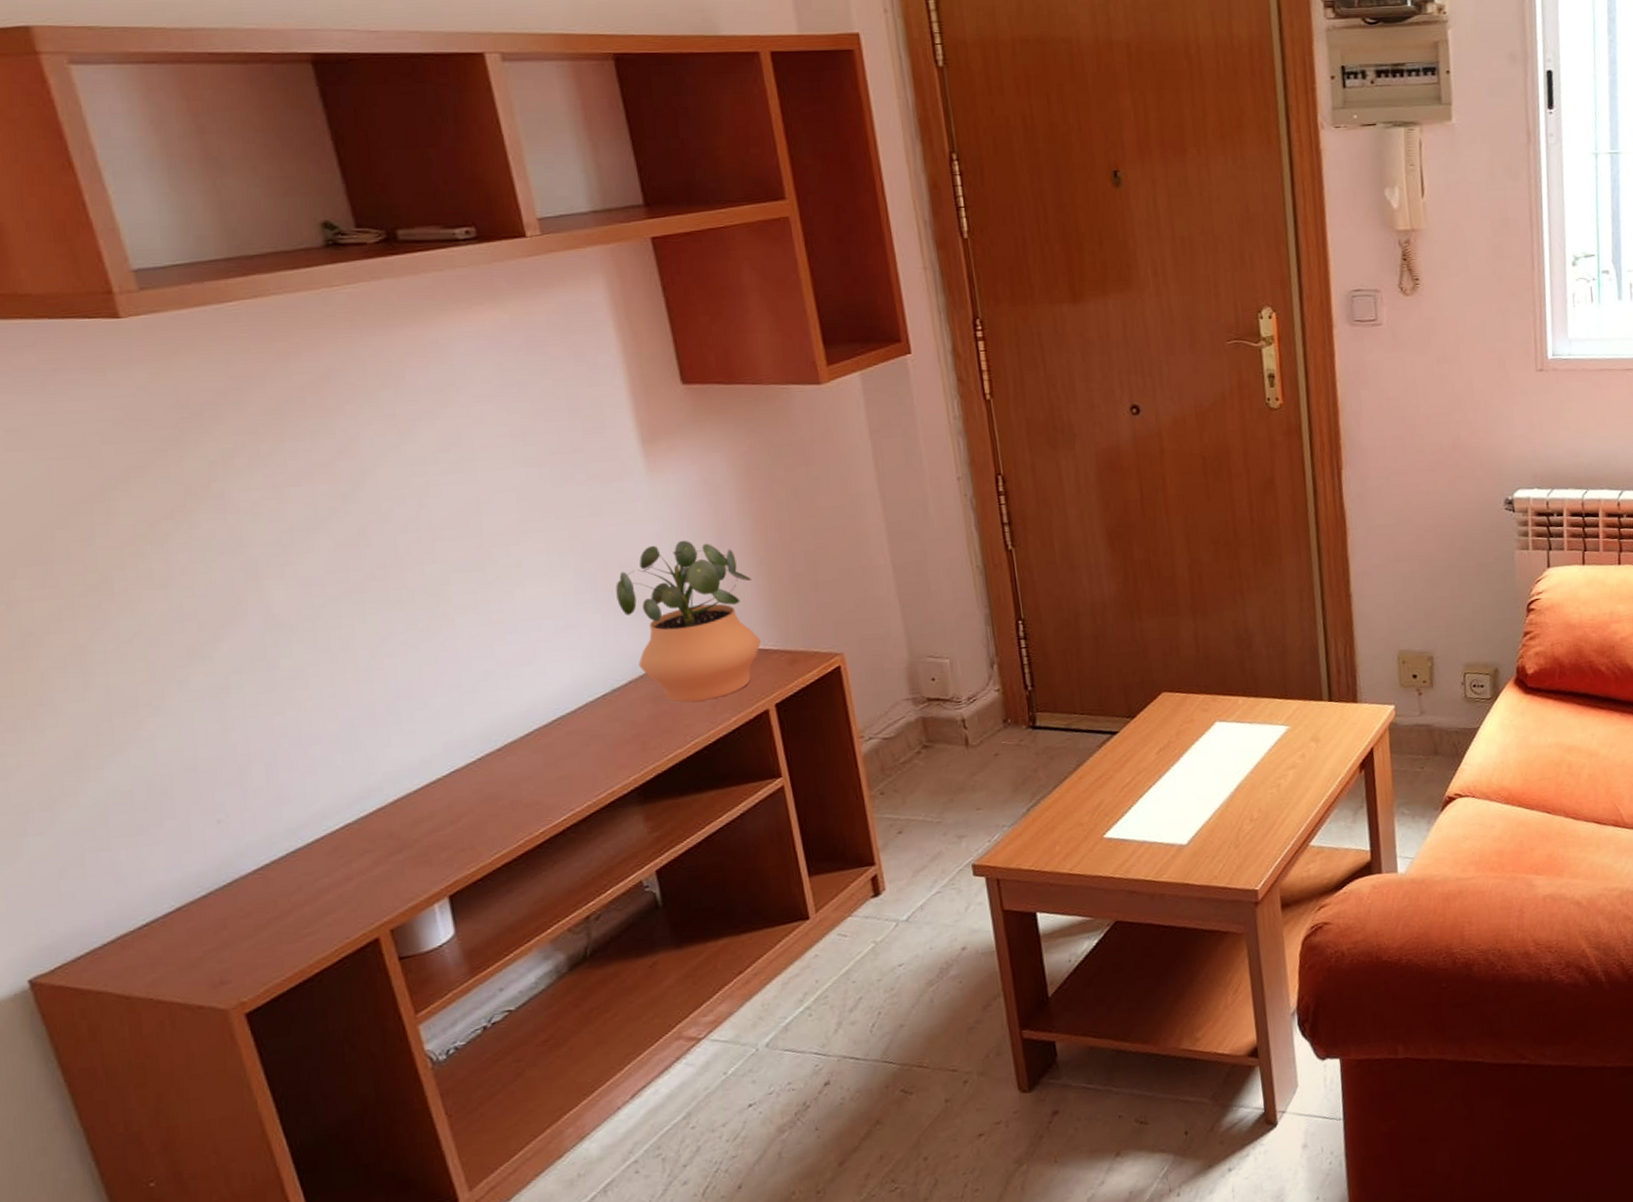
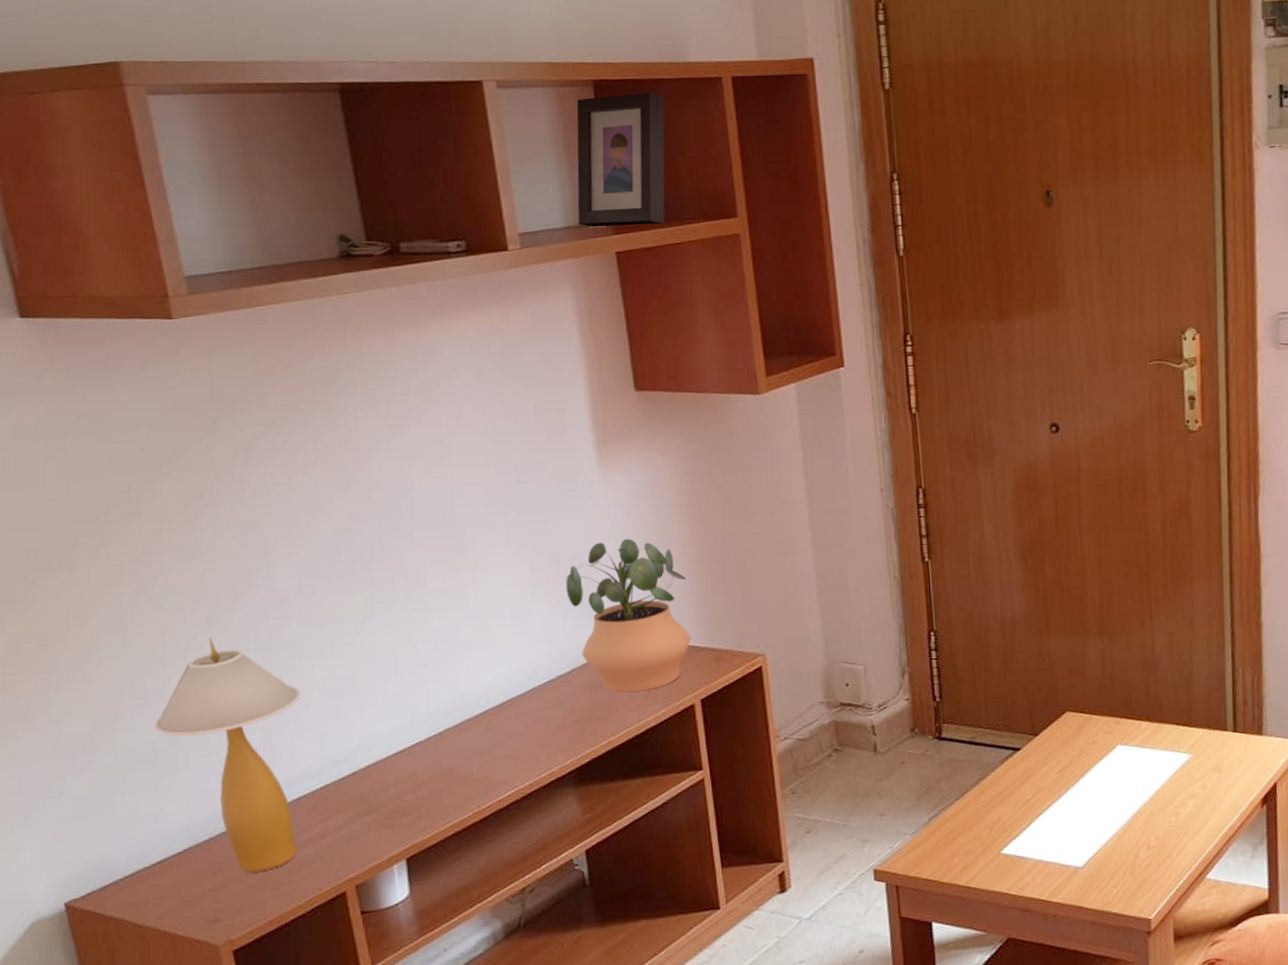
table lamp: none [130,671,317,927] -> present [155,637,301,872]
picture frame: none [596,67,704,211] -> present [576,92,665,227]

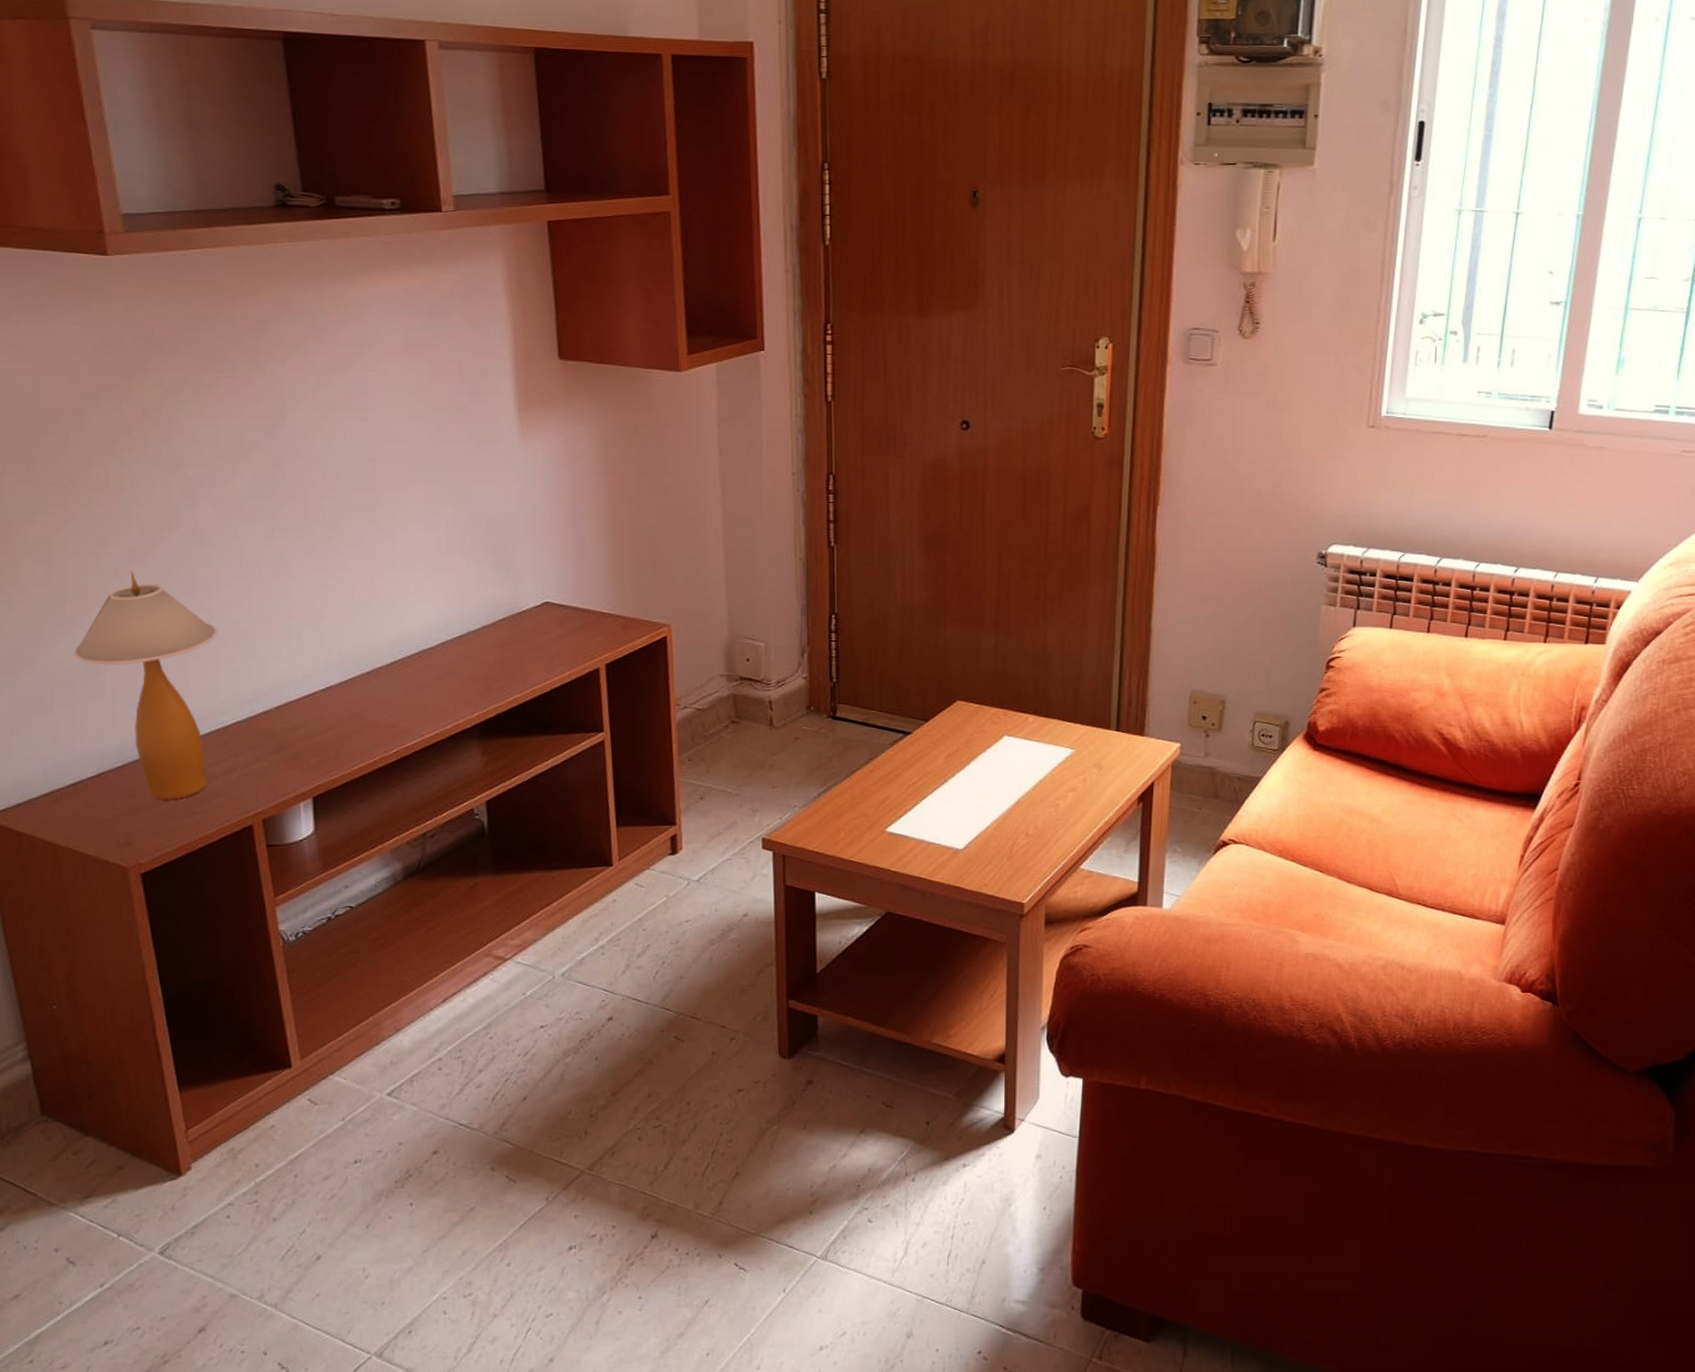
potted plant: present [566,538,691,693] -> none [481,503,600,653]
picture frame: present [576,92,665,227] -> none [512,64,604,196]

